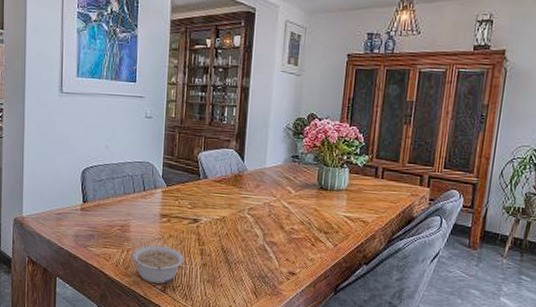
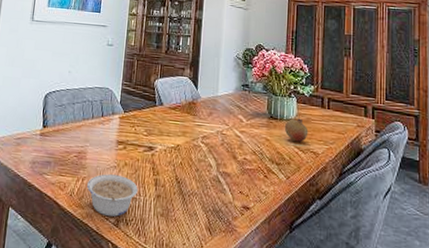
fruit: none [334,188,360,212] -> present [284,118,309,142]

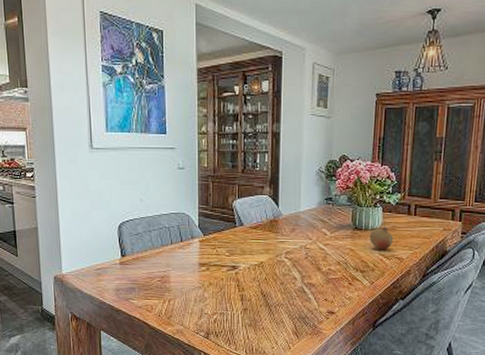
legume: present [86,174,138,217] -> none [173,294,225,330]

